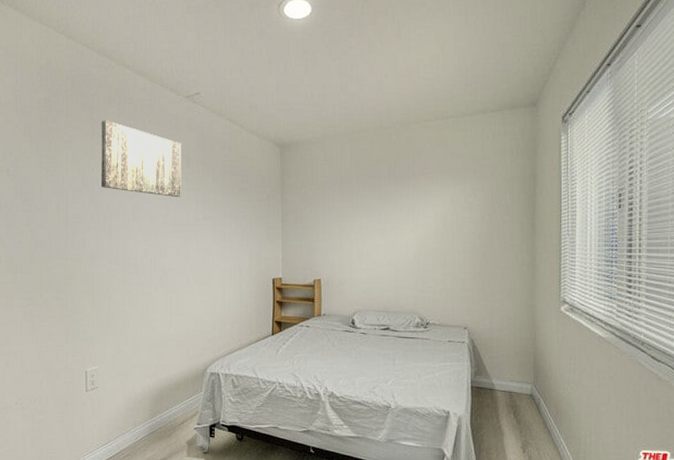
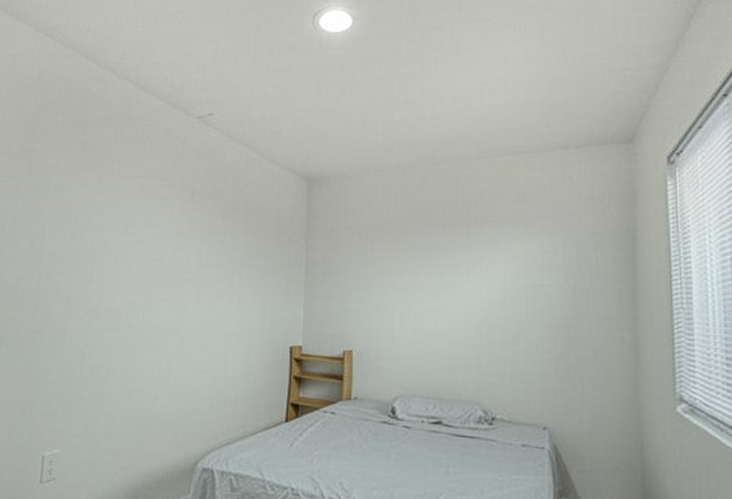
wall art: present [101,120,181,197] -> none [86,141,187,237]

